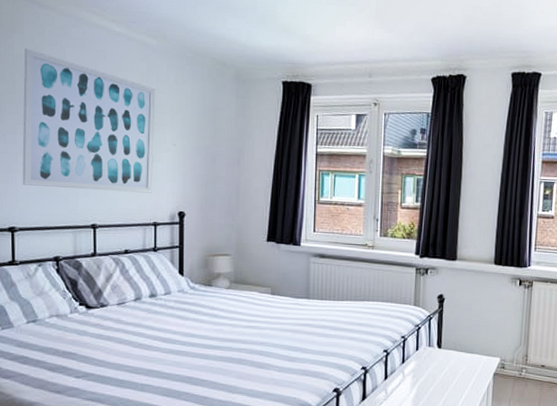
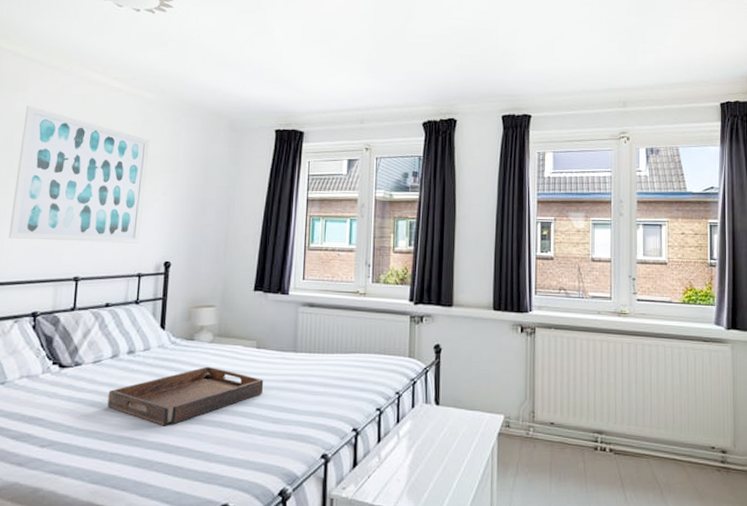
serving tray: none [135,310,279,362] -> present [107,366,264,426]

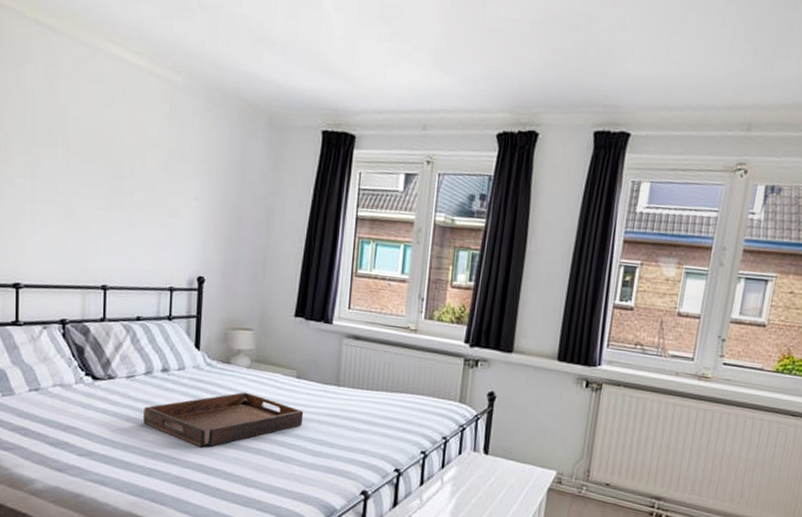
wall art: present [8,106,150,243] -> none [29,81,178,254]

